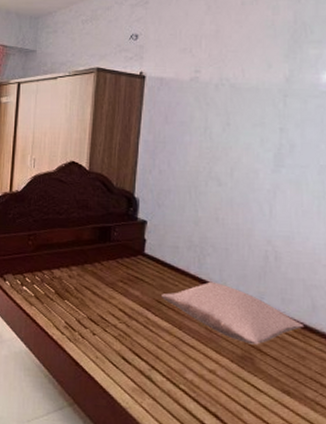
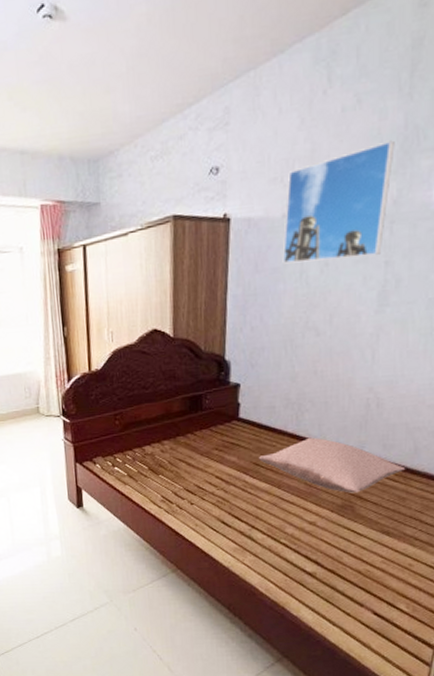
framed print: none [189,31,286,121] -> present [282,140,395,264]

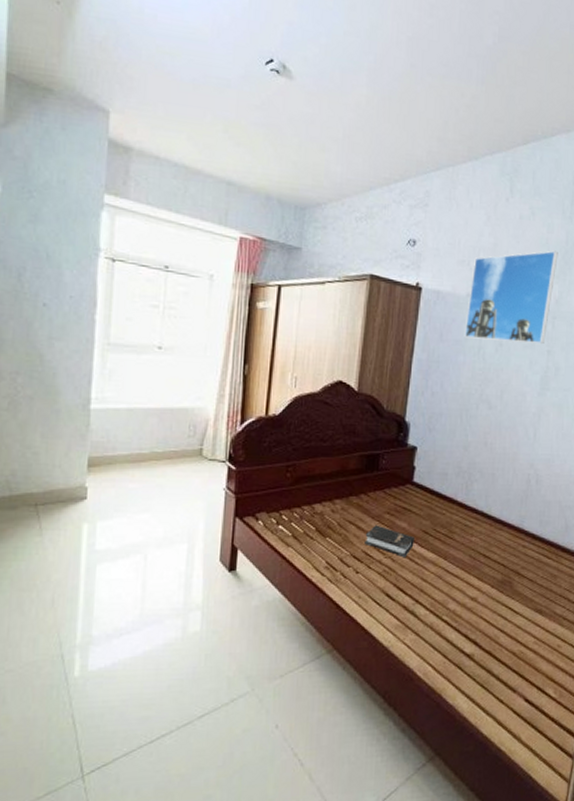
hardback book: none [195,460,246,489] -> present [364,525,414,558]
pillow: present [259,437,406,493] -> none [429,508,558,568]

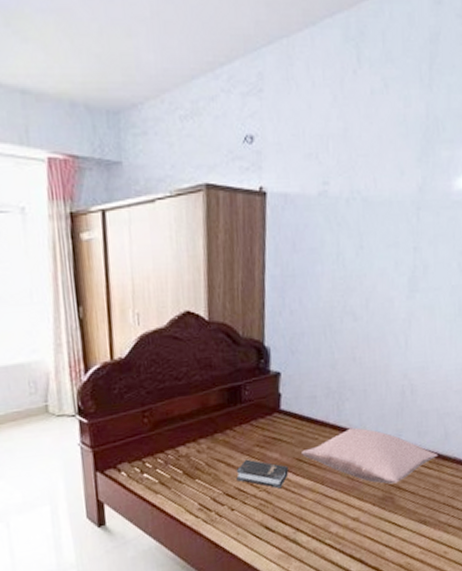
pillow: none [429,508,558,568] -> present [302,428,438,485]
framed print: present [464,250,558,344] -> none [319,128,418,245]

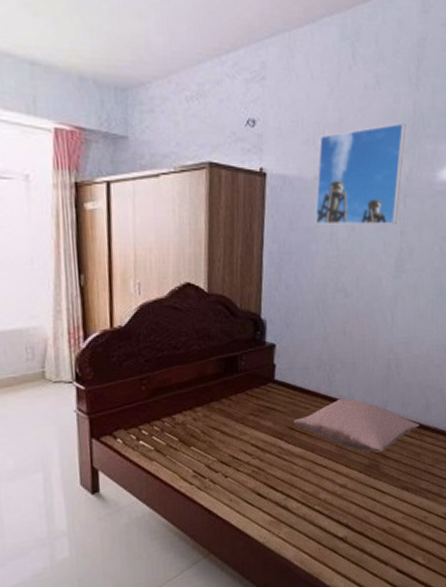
hardback book: present [236,459,289,489] -> none [230,427,281,457]
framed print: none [319,128,418,245] -> present [314,122,406,225]

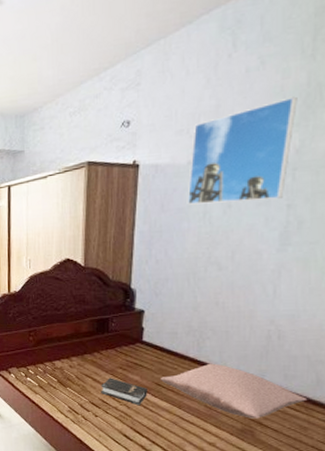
hardback book: none [230,427,281,457] -> present [101,378,147,406]

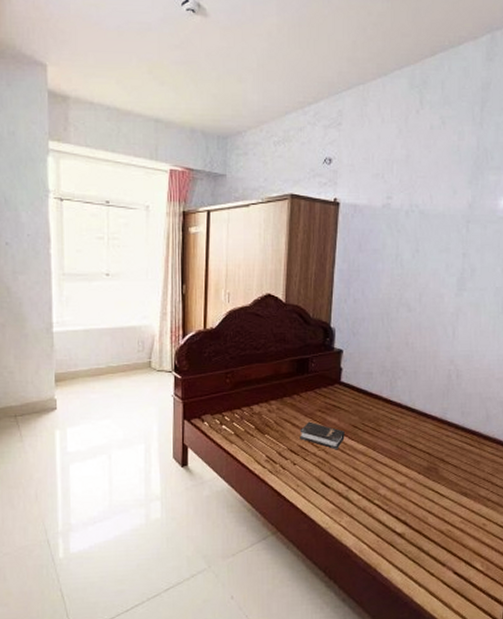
pillow: present [161,363,308,419] -> none [357,403,480,456]
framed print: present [187,96,298,205] -> none [382,157,470,247]

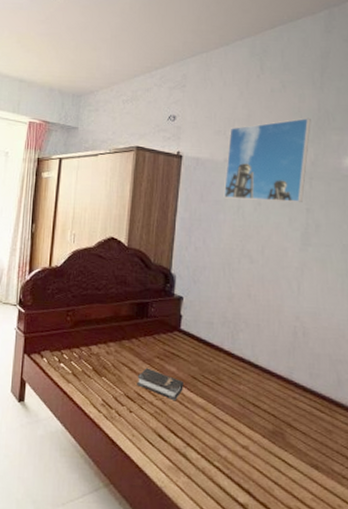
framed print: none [382,157,470,247] -> present [223,117,311,202]

